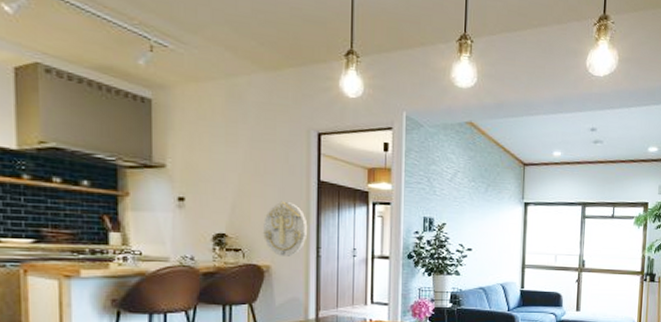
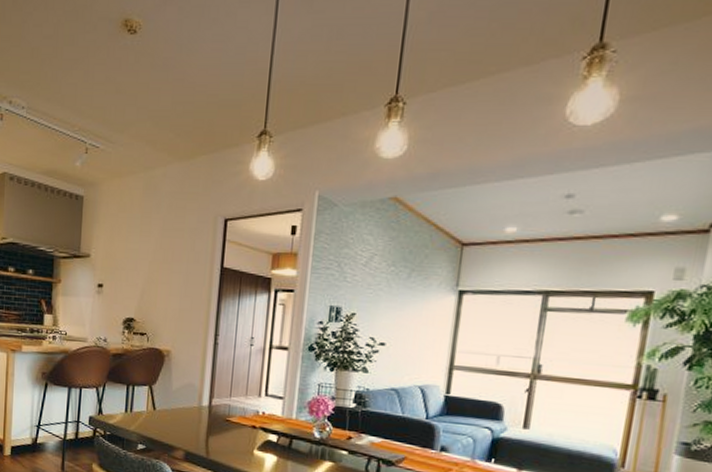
wall decoration: present [262,201,308,256] -> none [165,287,208,342]

